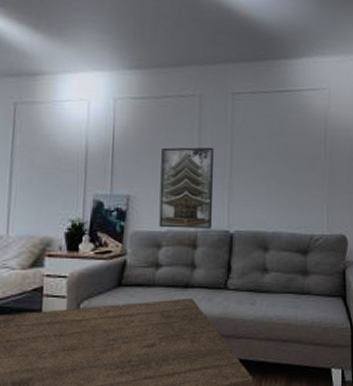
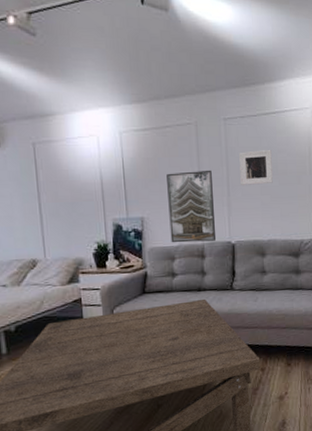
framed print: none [245,129,283,168] -> present [239,149,273,185]

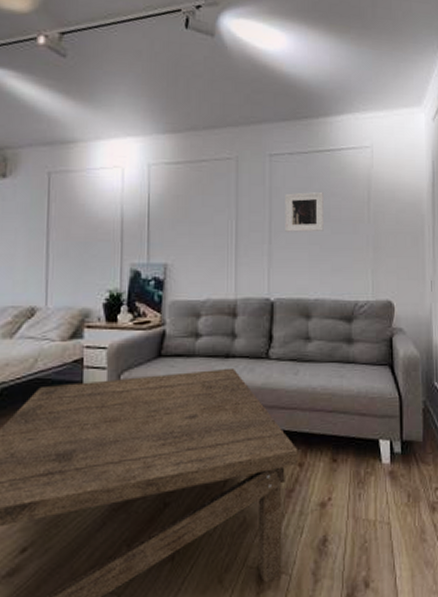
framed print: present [166,170,217,243] -> none [197,212,253,297]

